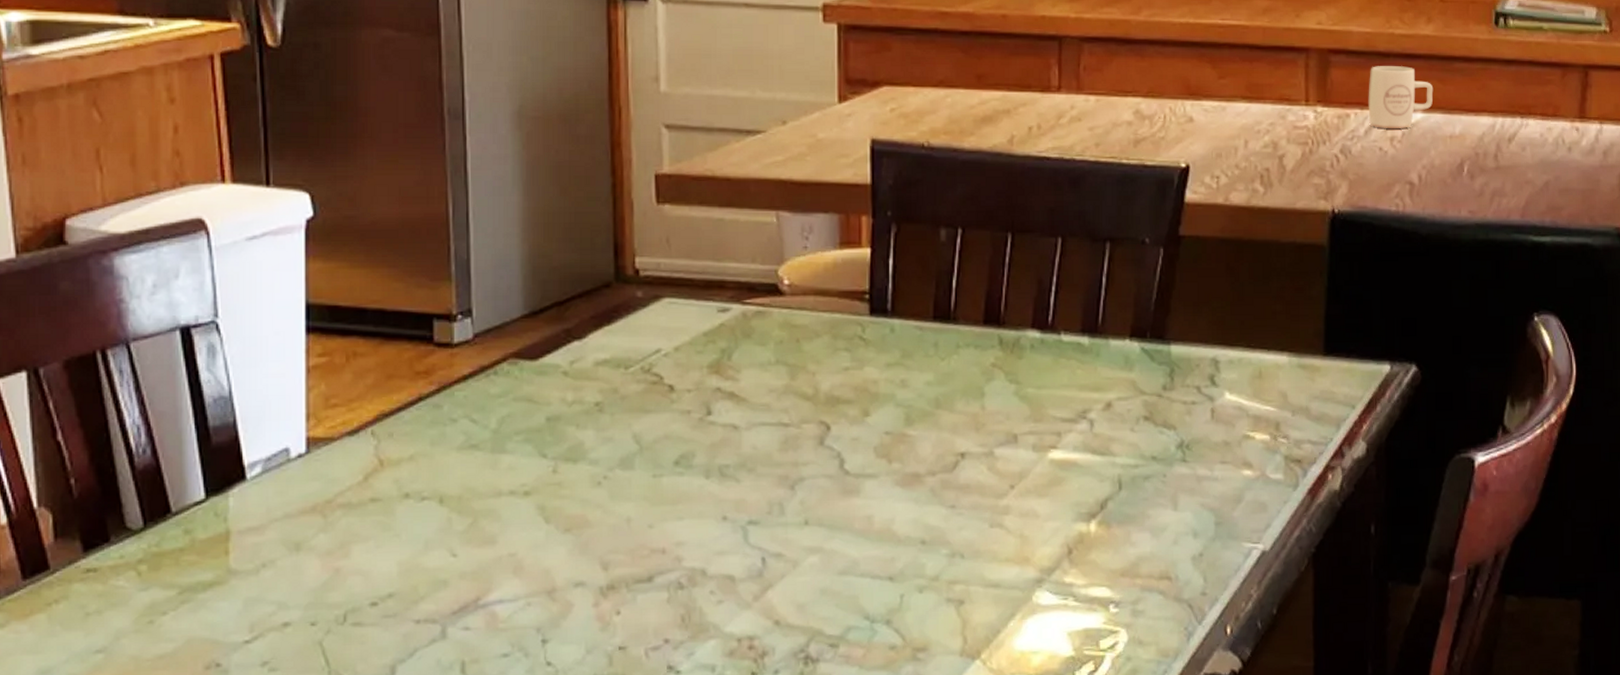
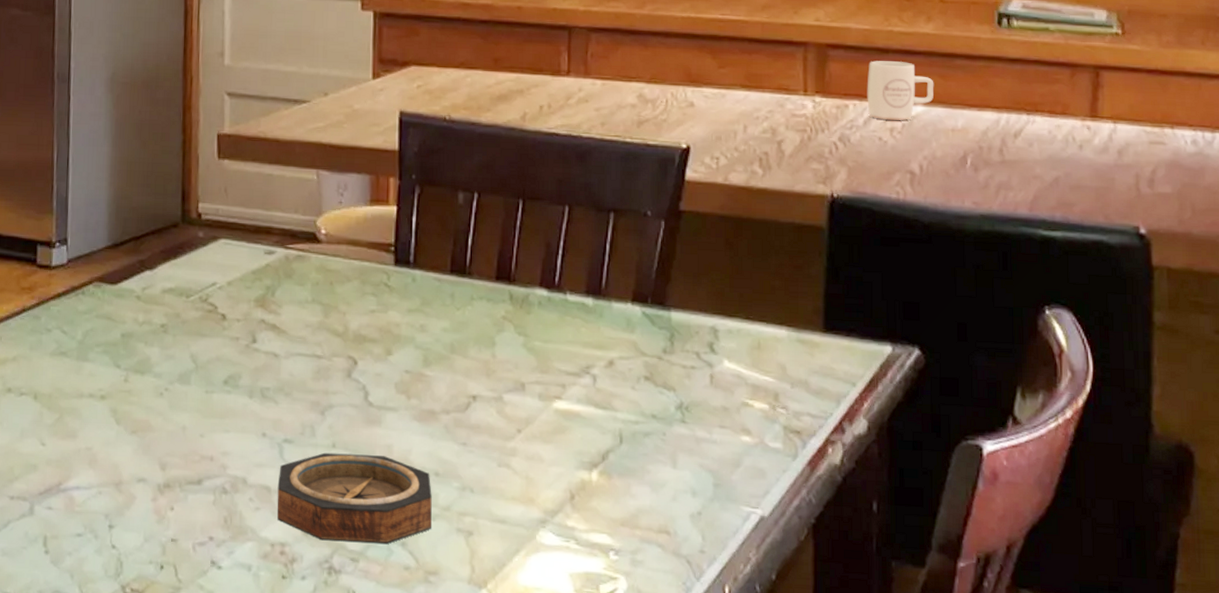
compass: none [742,528,919,629] -> present [277,452,432,544]

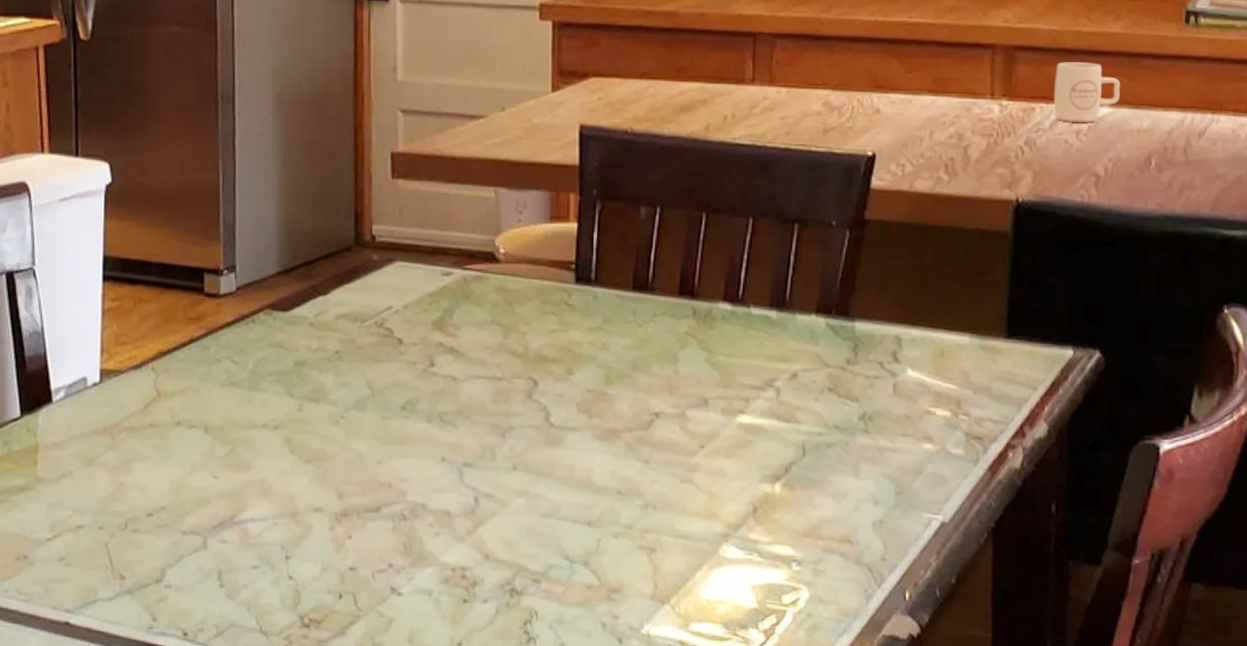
compass: present [277,452,432,544] -> none [457,475,615,564]

